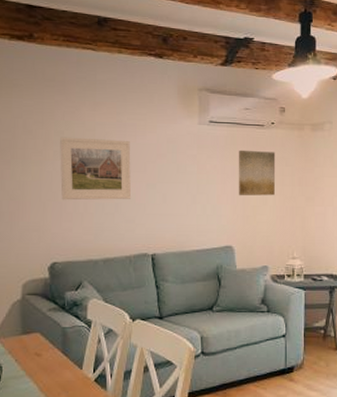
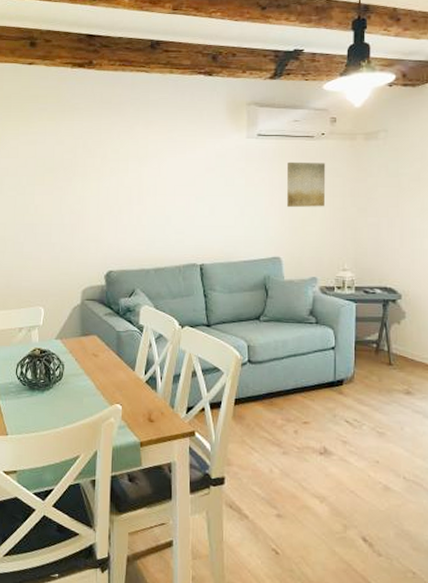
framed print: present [60,137,131,200] -> none [116,155,181,214]

